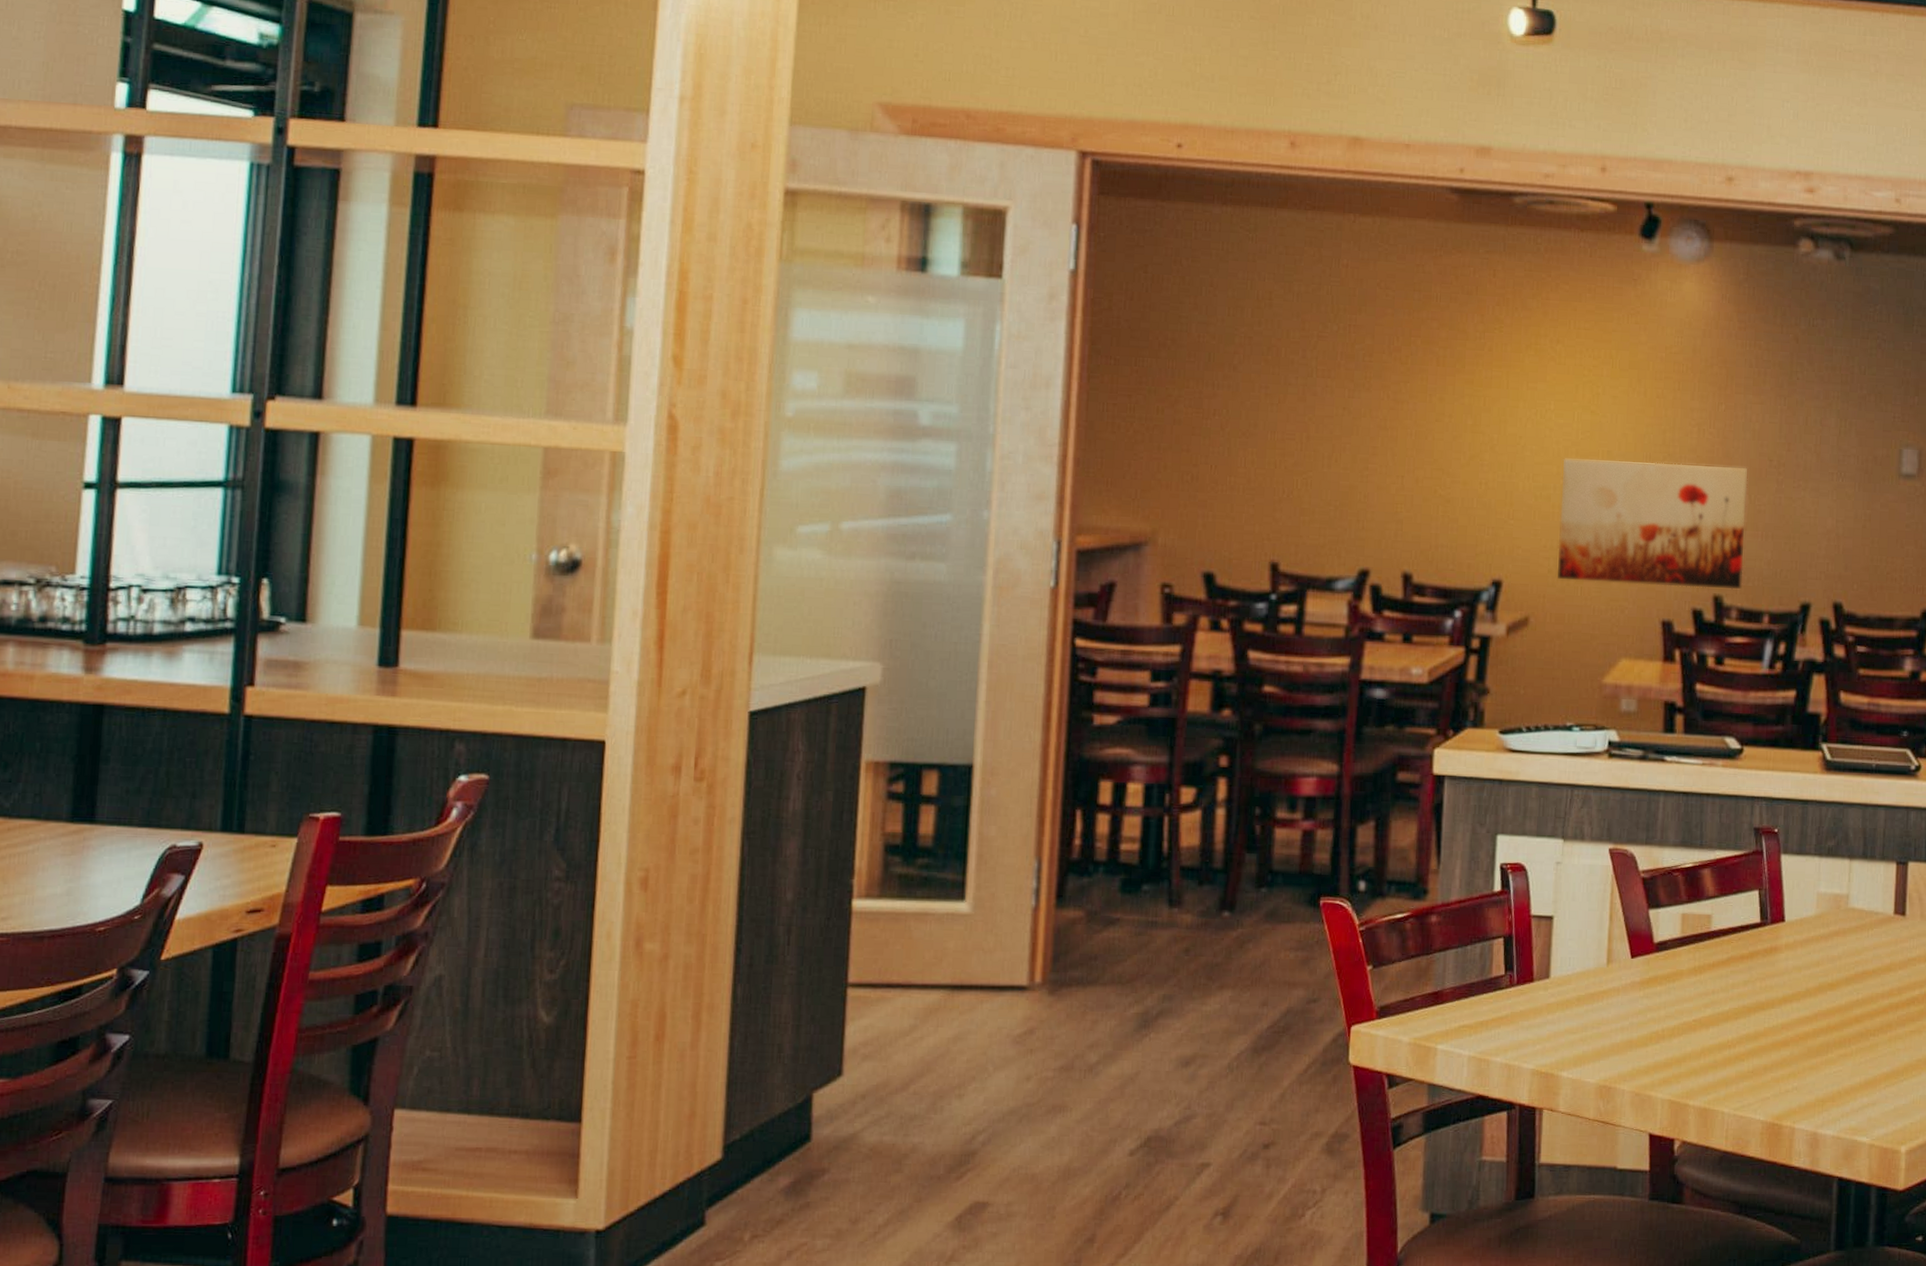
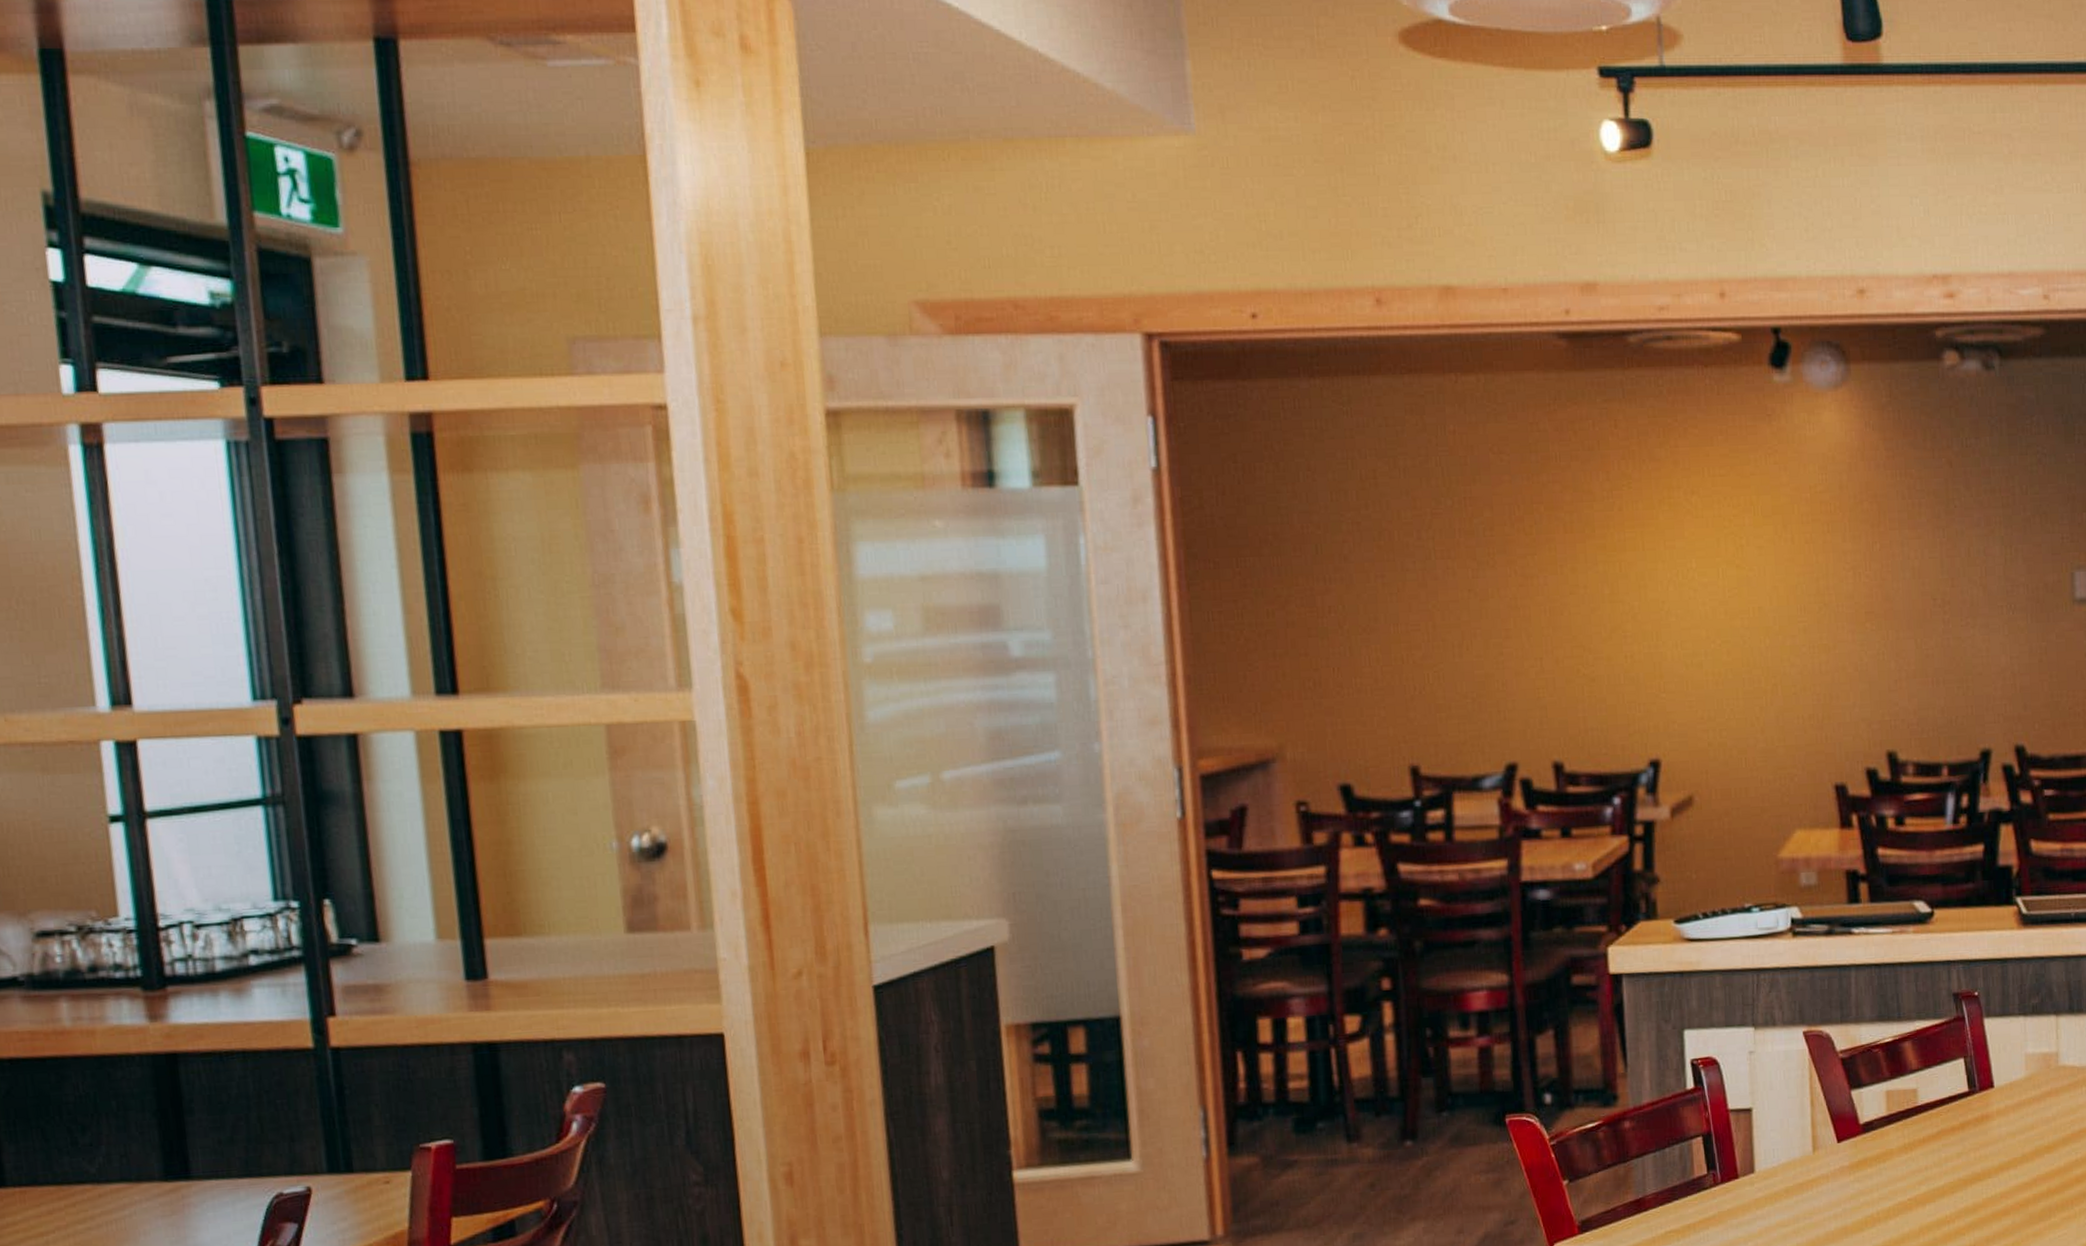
wall art: present [1558,458,1748,589] -> none [1711,611,1916,752]

